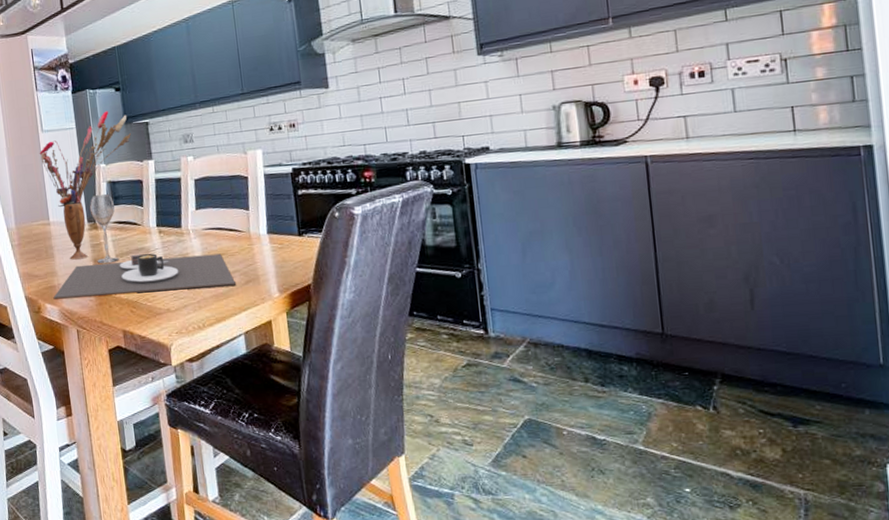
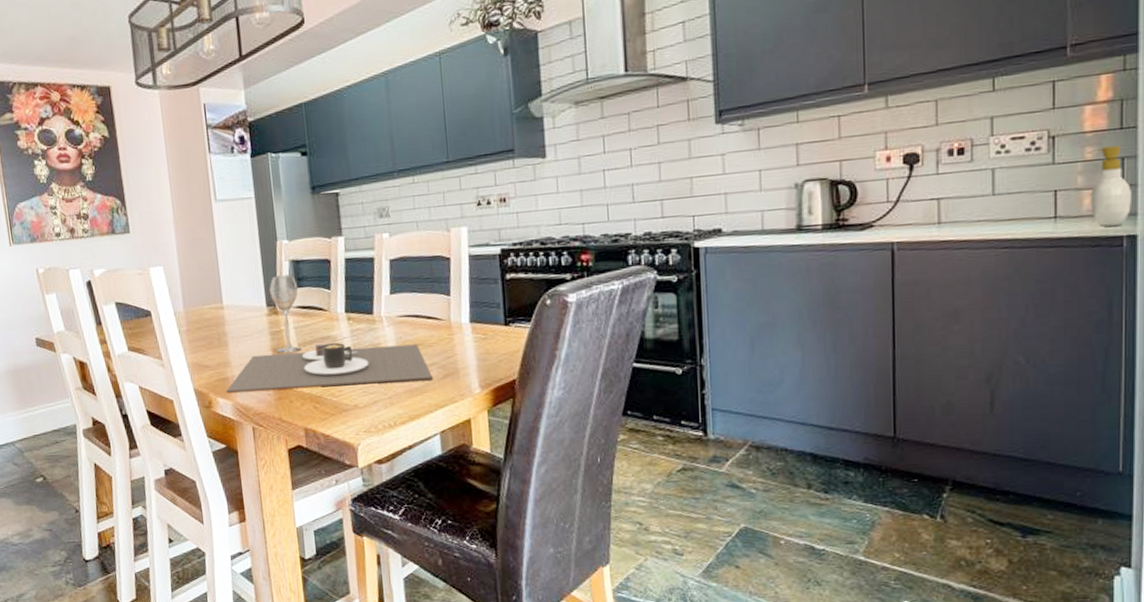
bouquet: present [39,111,131,260] -> none [212,178,318,349]
soap bottle: none [818,66,865,139] -> present [1087,146,1131,227]

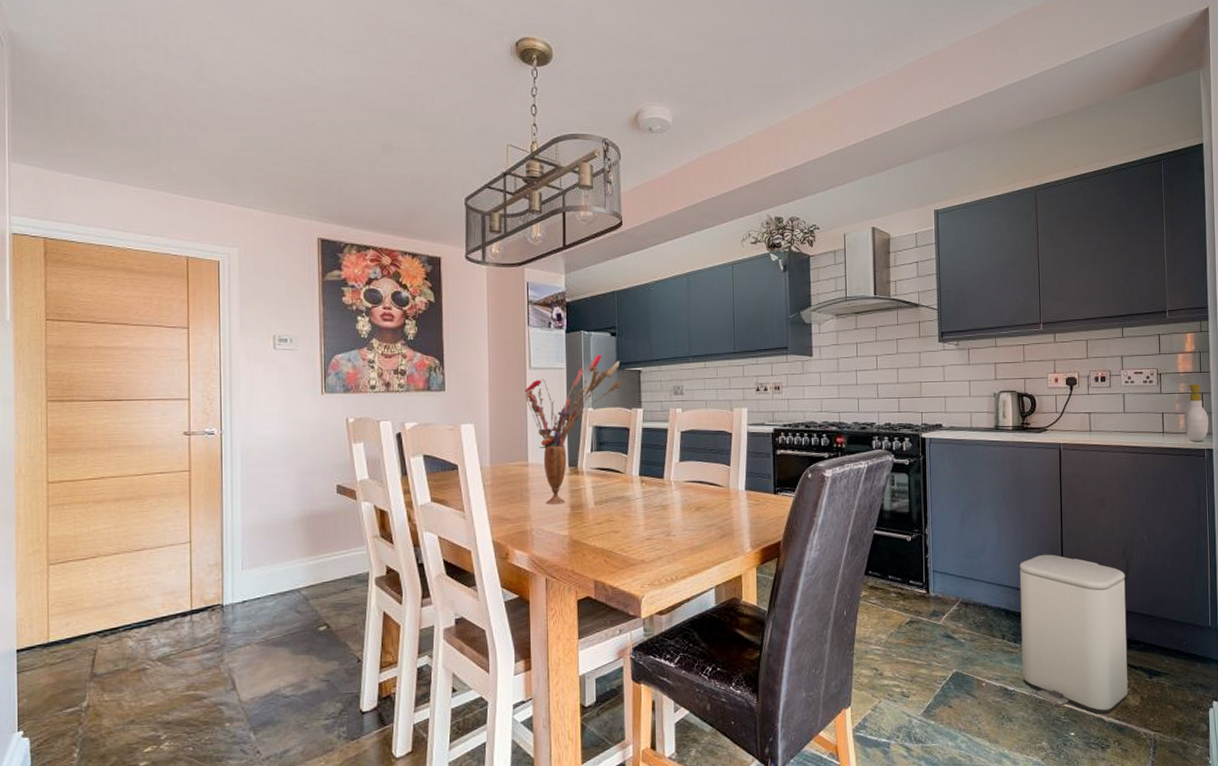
bouquet: none [212,178,318,349] -> present [524,354,622,505]
place setting: present [226,343,434,393] -> none [523,502,712,545]
wineglass: present [268,274,302,354] -> none [572,438,599,511]
pedal bin: none [832,384,990,580] -> present [1019,554,1128,714]

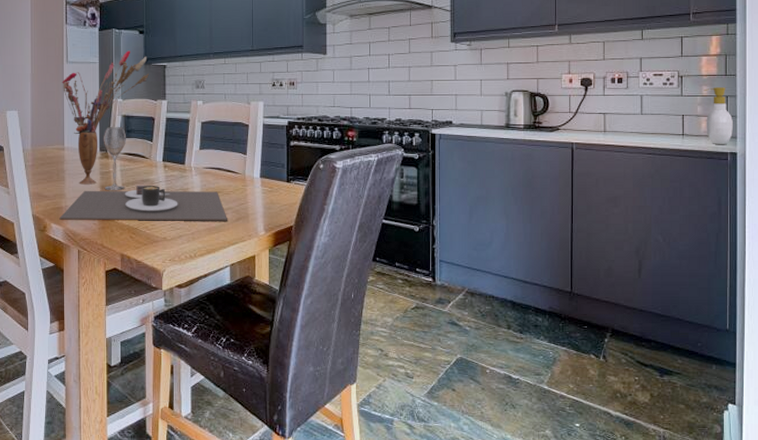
place setting: none [523,502,712,545] -> present [59,185,228,221]
wineglass: none [572,438,599,511] -> present [103,126,127,191]
pedal bin: present [1019,554,1128,714] -> none [527,250,638,408]

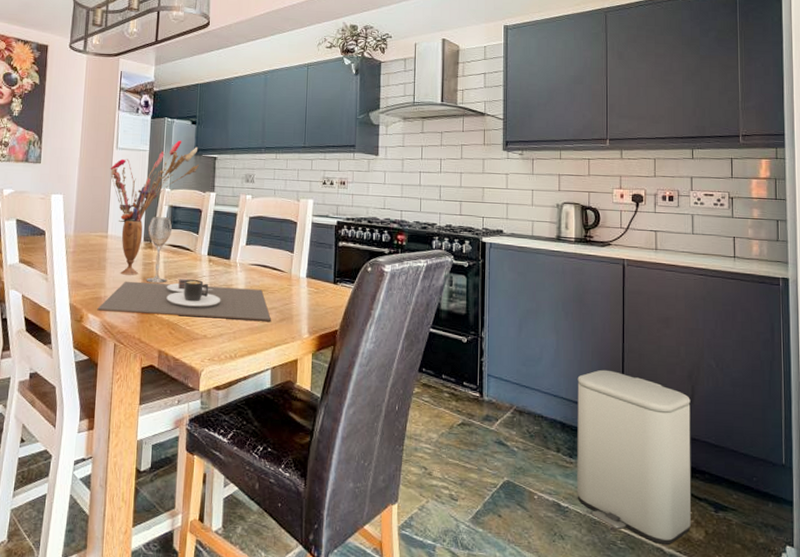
pedal bin: none [527,250,638,408] -> present [577,369,691,544]
soap bottle: present [704,87,733,145] -> none [754,211,784,270]

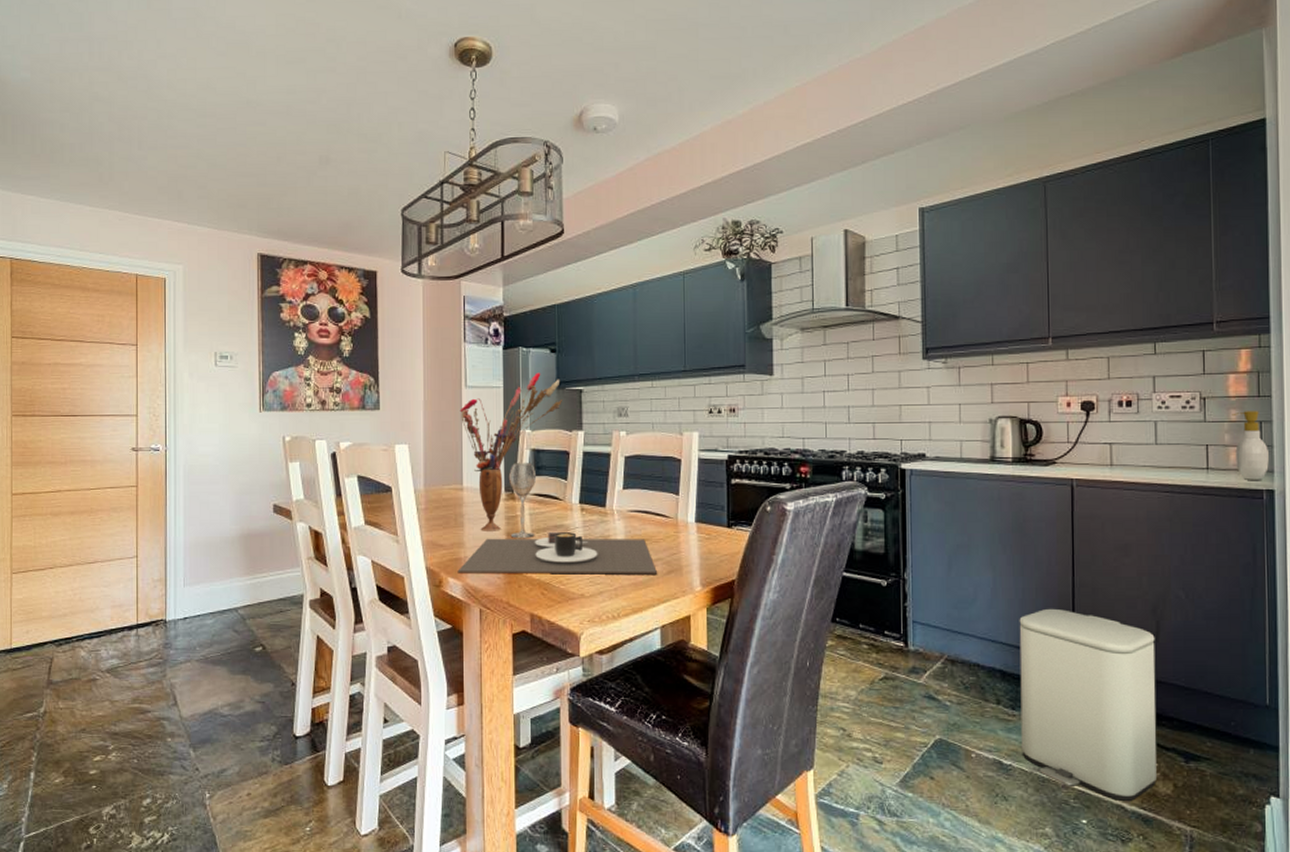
soap bottle: none [754,211,784,270] -> present [1232,411,1269,481]

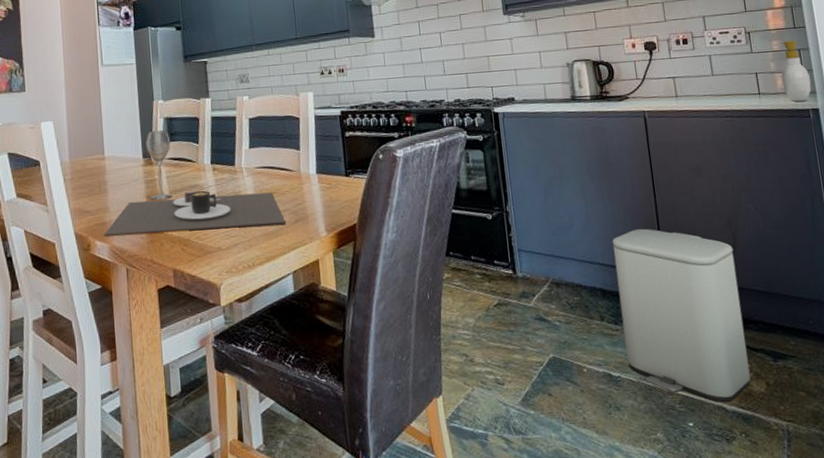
bouquet: present [460,372,562,531] -> none [98,48,190,196]

